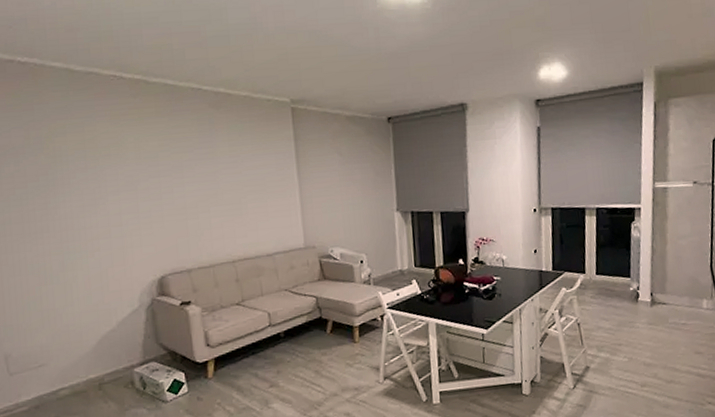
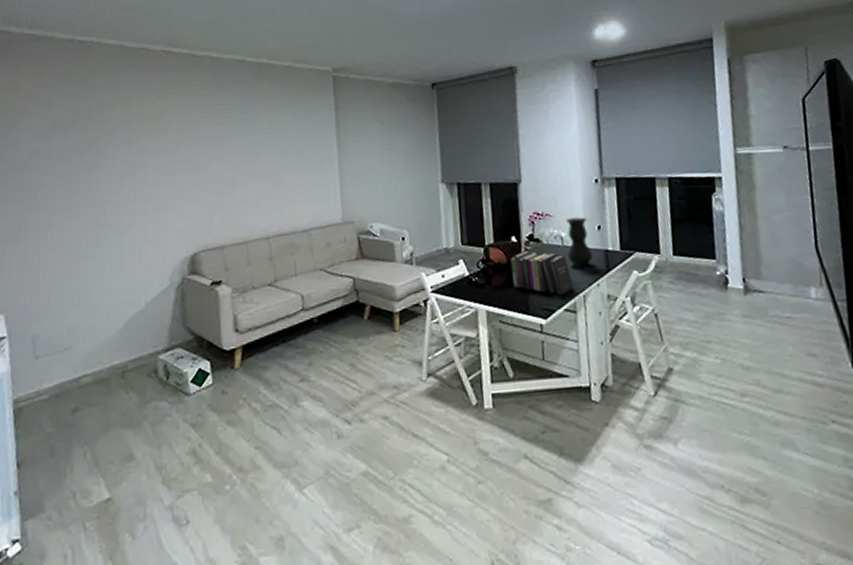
books: none [457,271,512,309] -> present [510,250,574,295]
vase: none [507,242,529,286] -> present [566,217,593,268]

